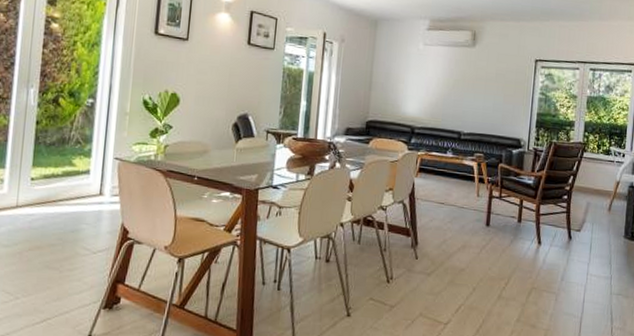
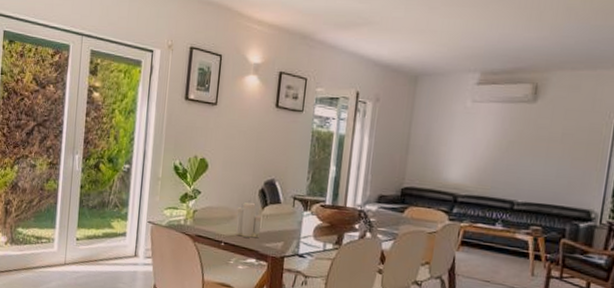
candle: none [209,136,235,172] -> present [235,202,261,238]

